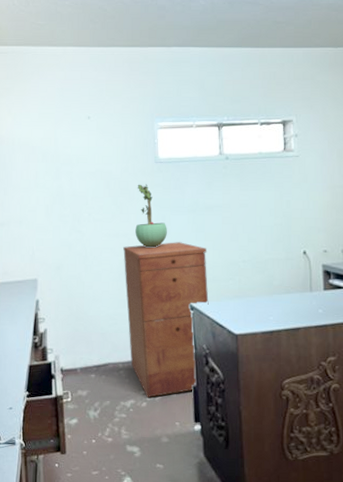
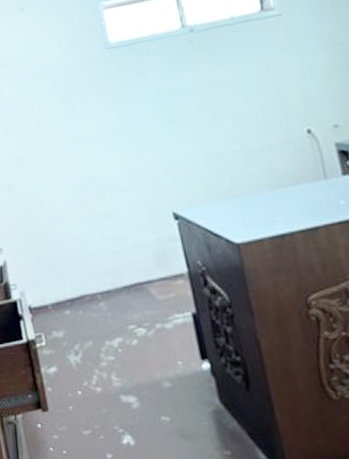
filing cabinet: present [123,242,209,397] -> none [82,138,197,333]
potted plant: present [135,184,167,248] -> none [88,75,133,150]

